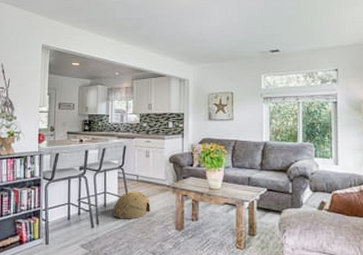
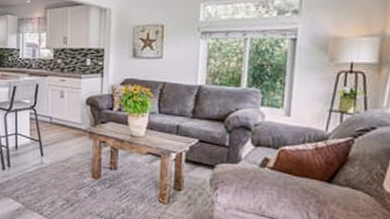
woven basket: present [112,191,151,219] -> none [24,133,65,164]

